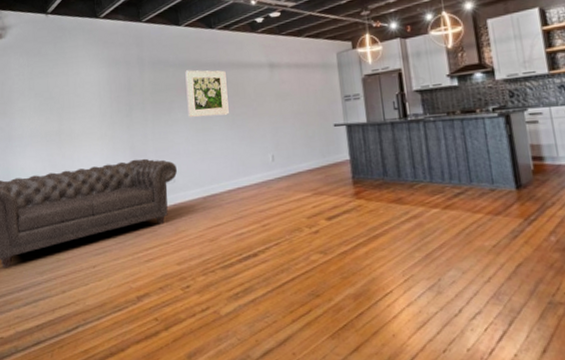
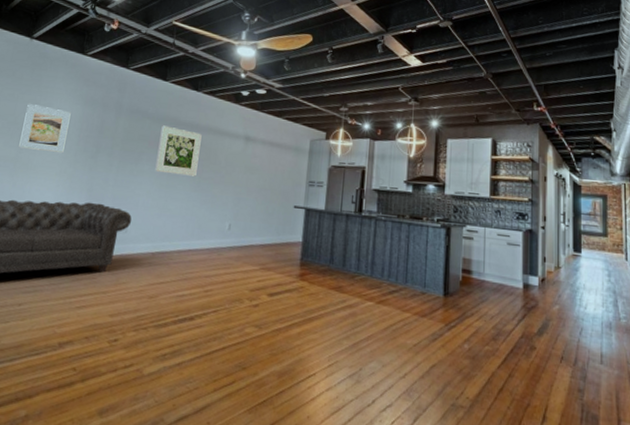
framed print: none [58,76,100,121] -> present [19,104,71,154]

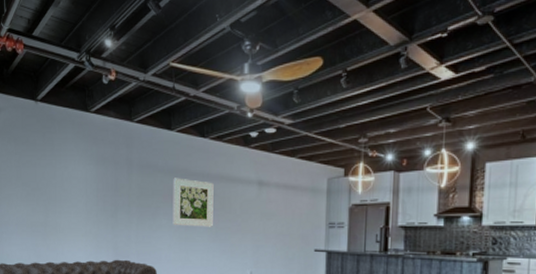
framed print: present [19,104,71,154] -> none [45,169,86,215]

